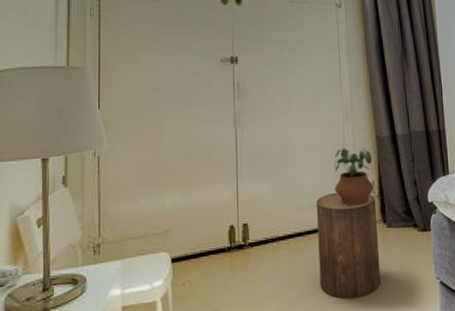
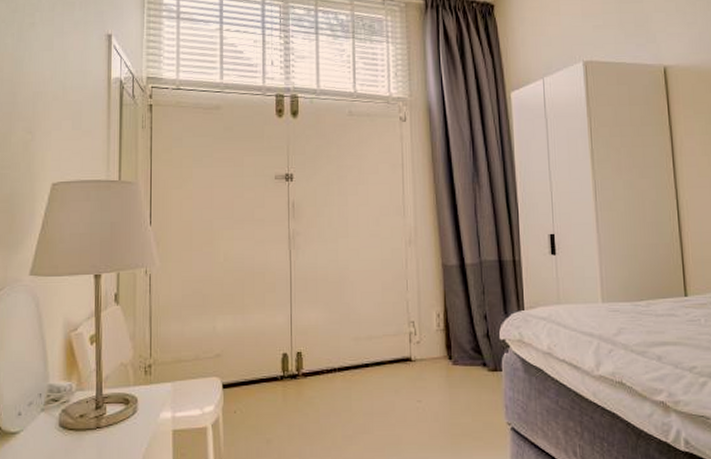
stool: present [316,192,381,299] -> none [374,323,445,440]
potted plant: present [335,148,375,206] -> none [395,276,440,340]

